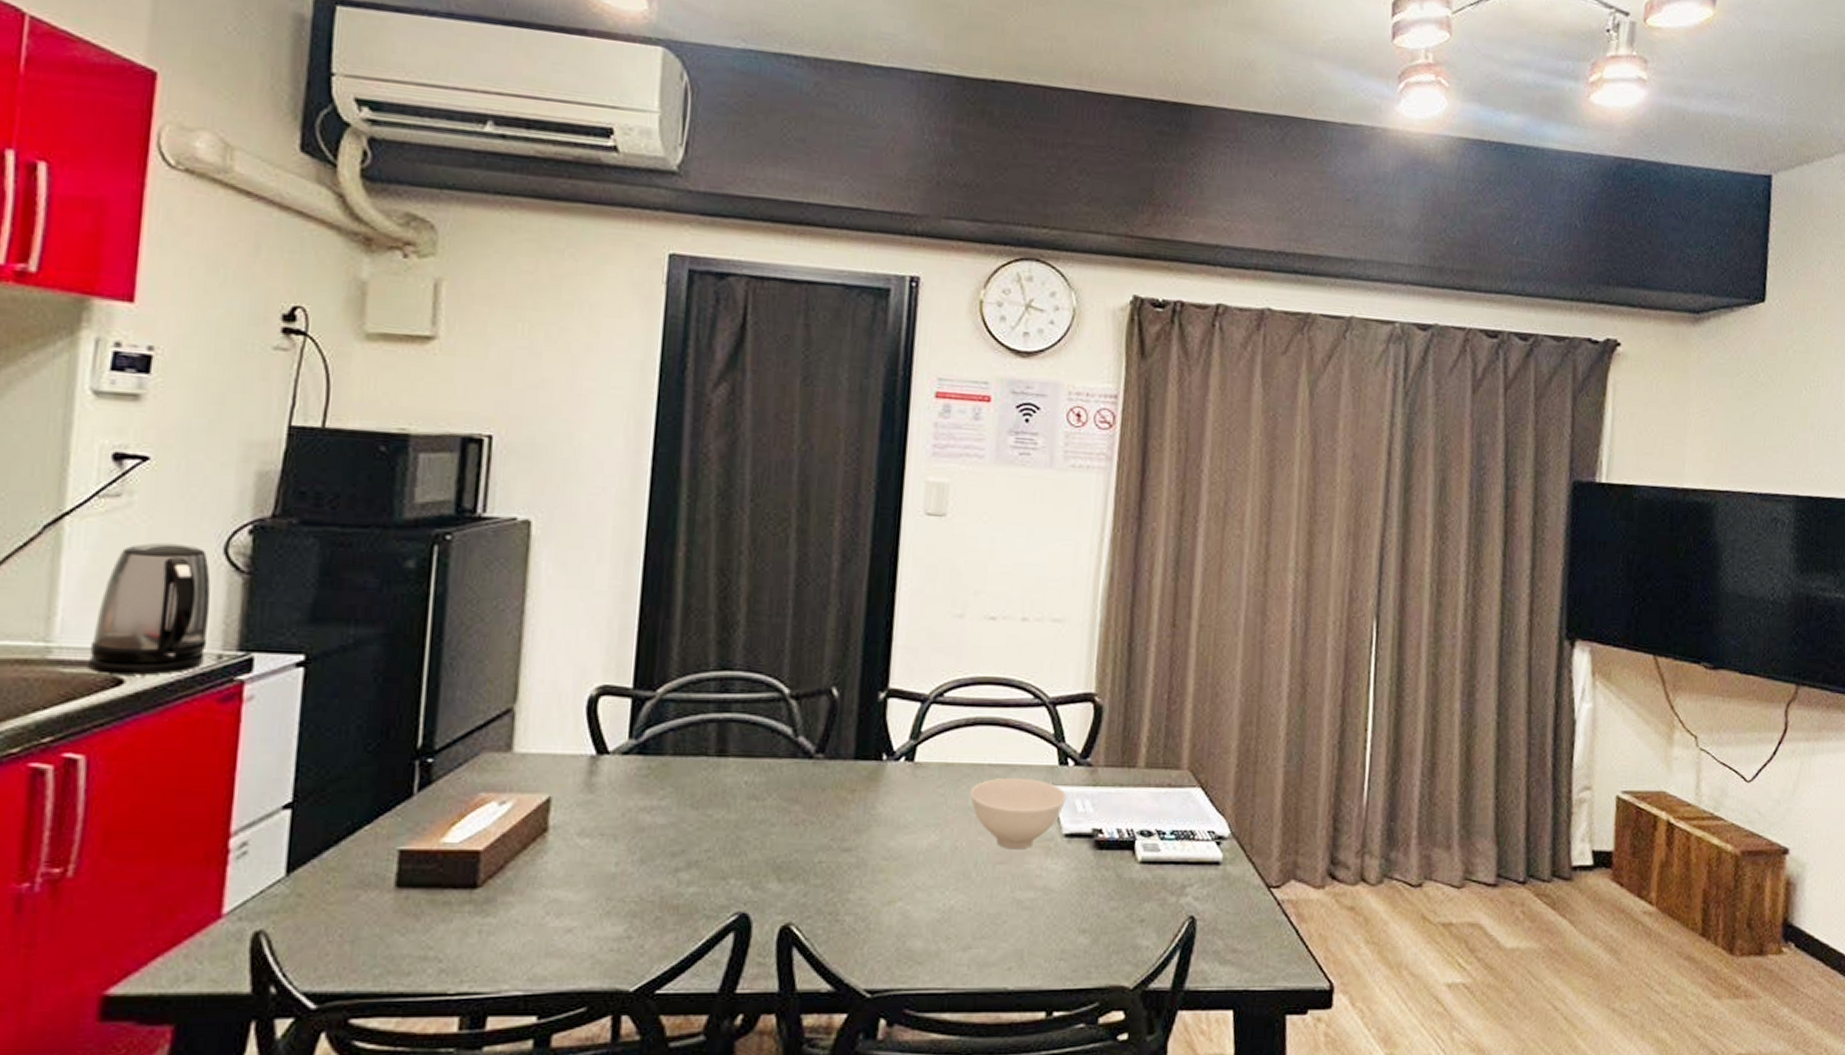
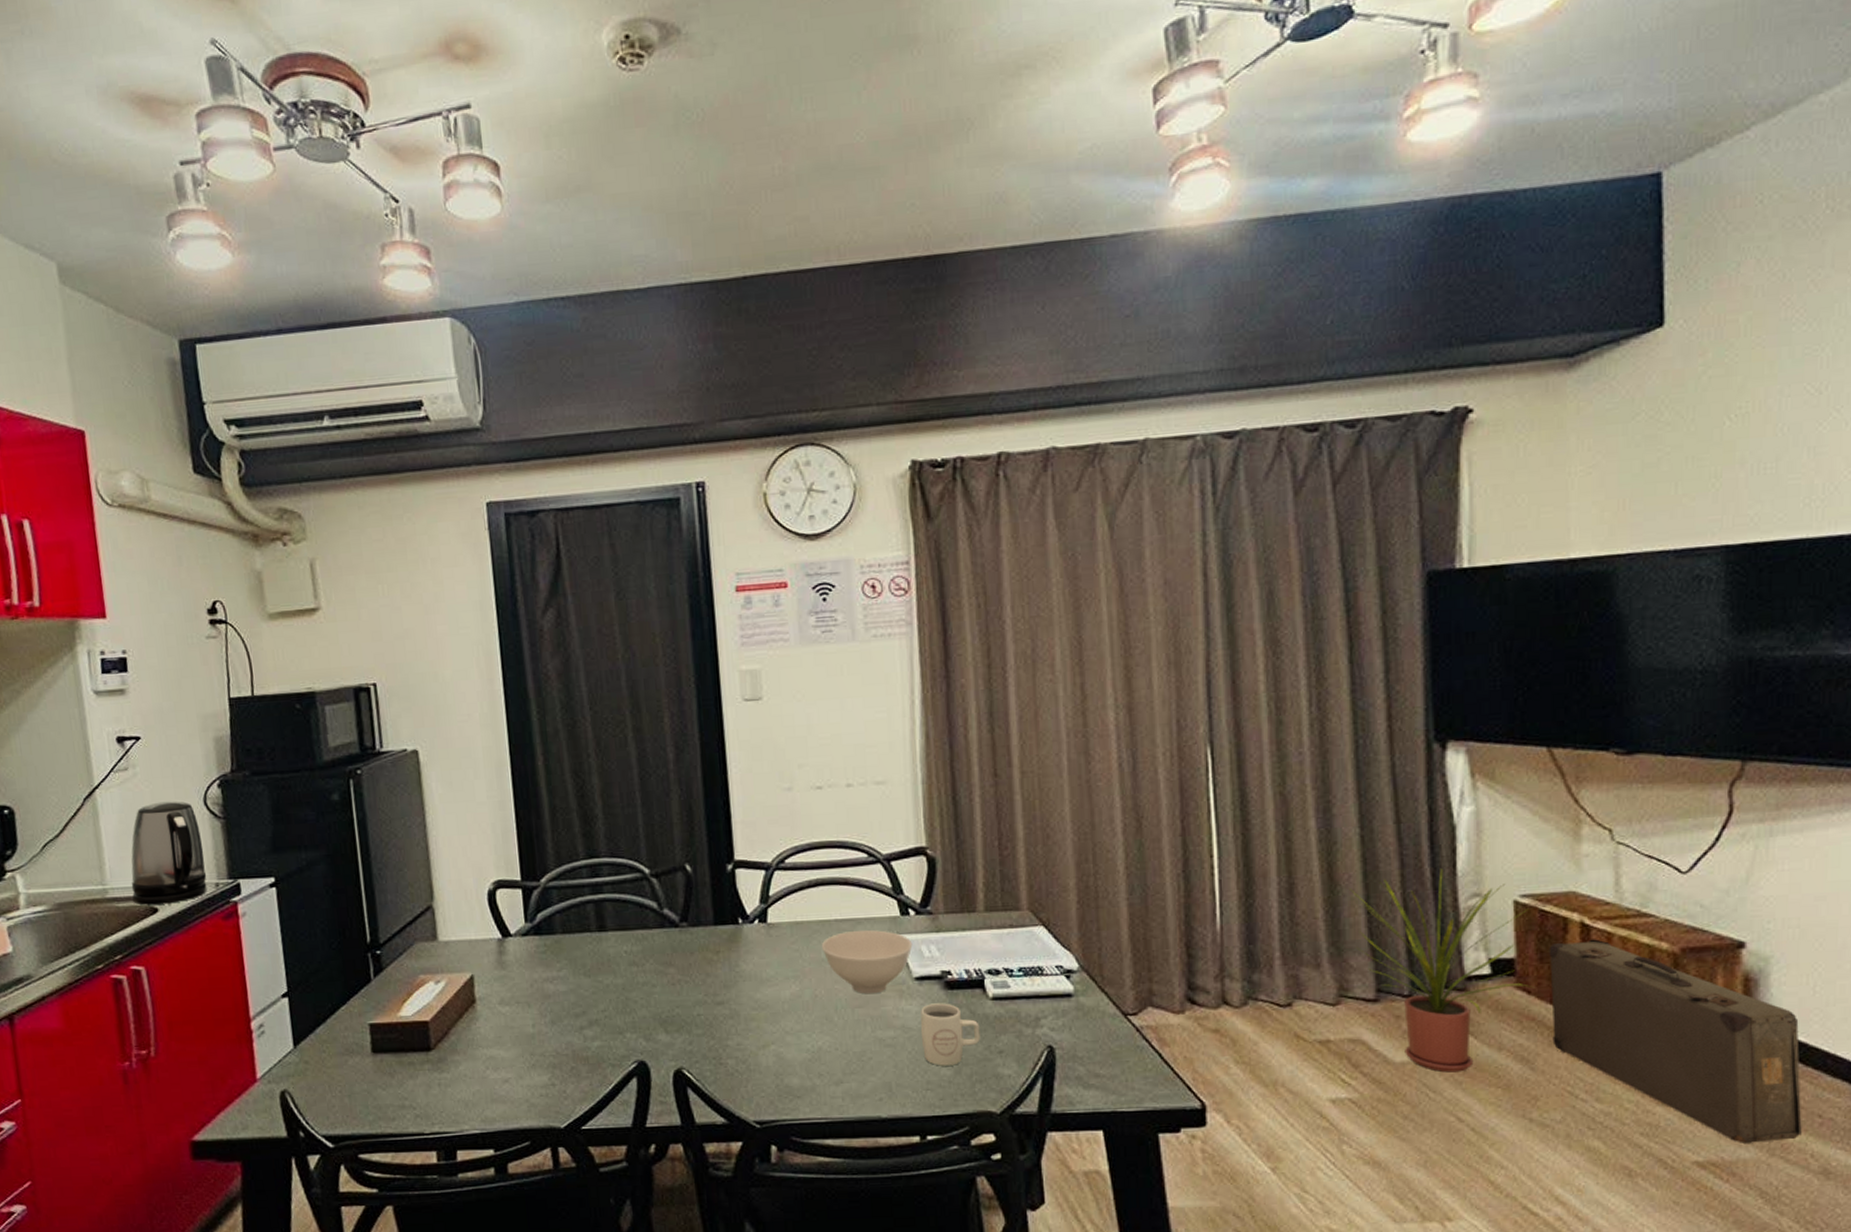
mug: none [1062,864,1124,934] -> present [920,1003,980,1066]
house plant: none [1482,760,1628,960] -> present [1349,869,1535,1073]
suitcase: none [1637,837,1823,1037] -> present [1549,939,1802,1143]

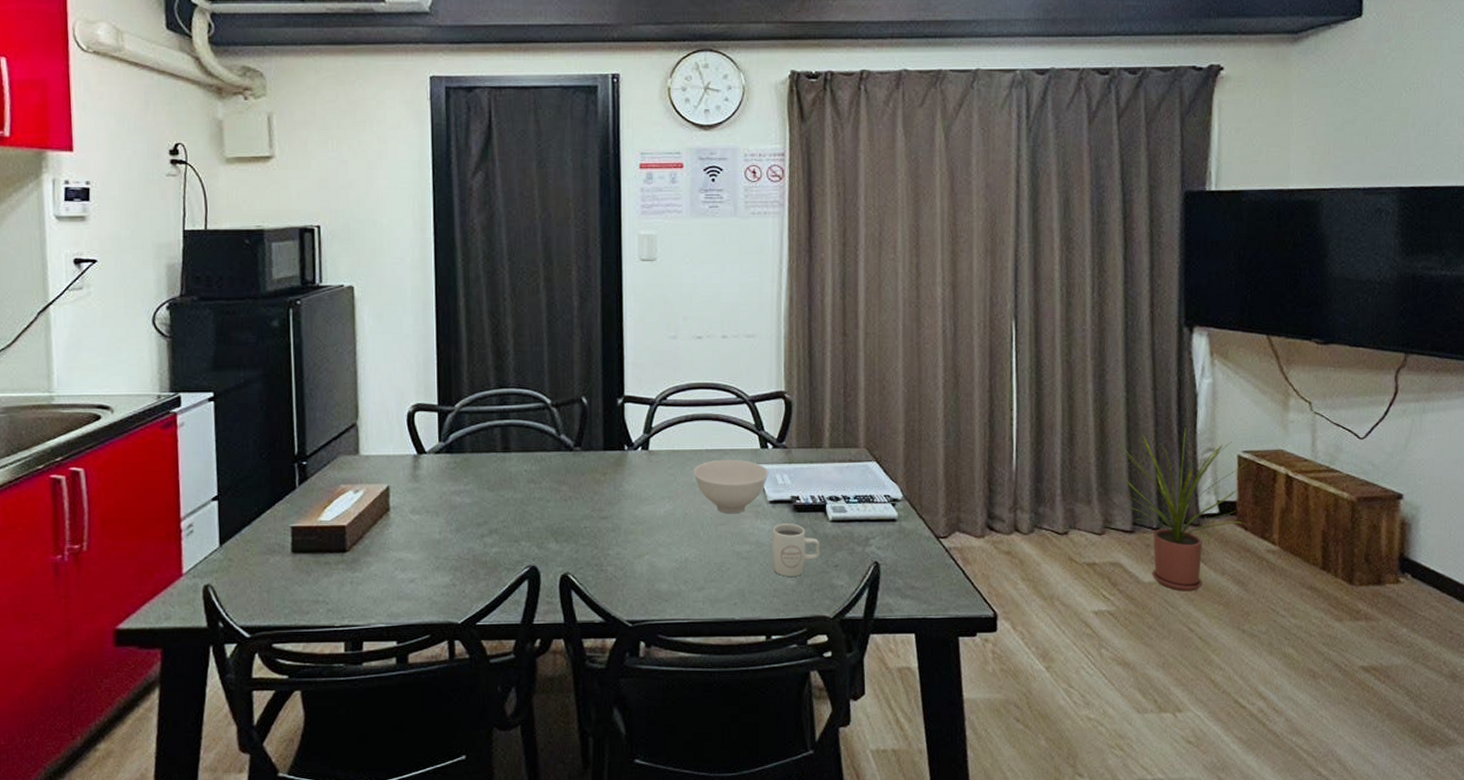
kettle: present [131,801,207,905] -> none [77,319,150,412]
suitcase: present [1549,939,1802,1143] -> none [1262,488,1439,652]

